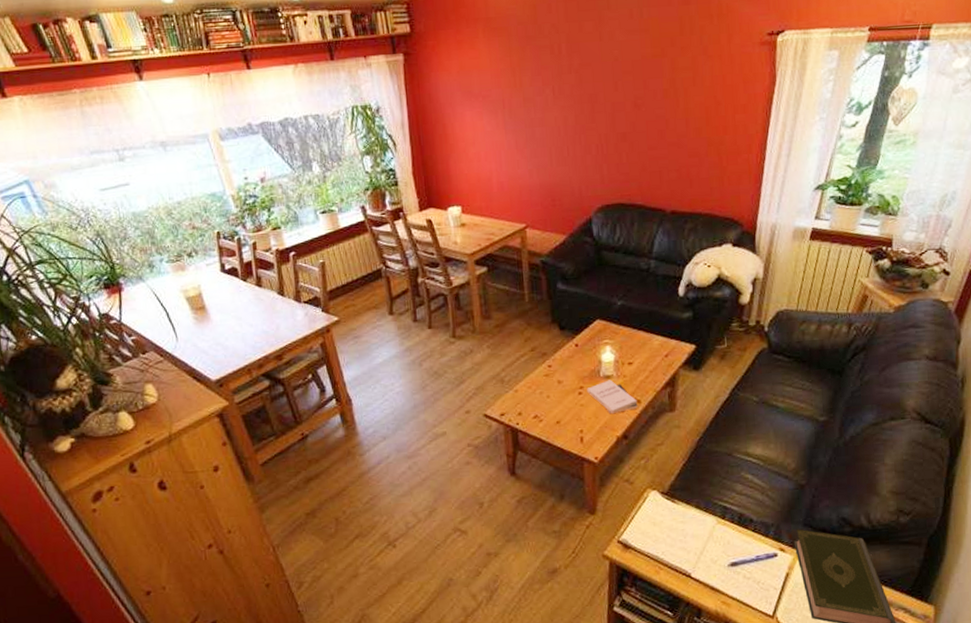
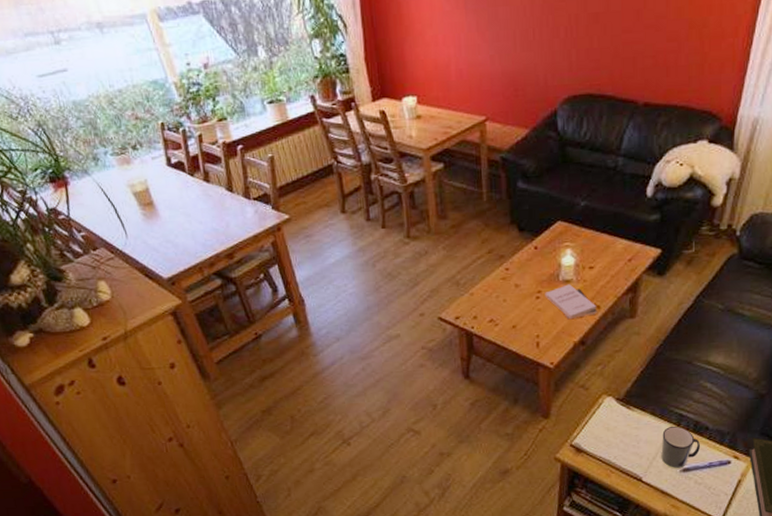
mug: none [707,519,747,564] -> present [661,426,701,469]

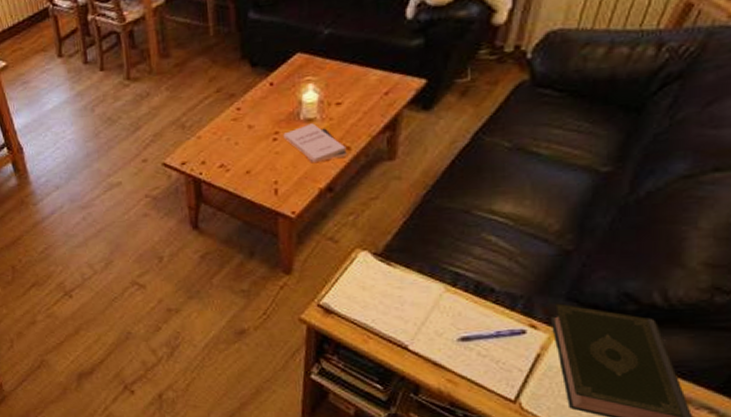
mug: present [661,426,701,469] -> none [432,287,485,337]

